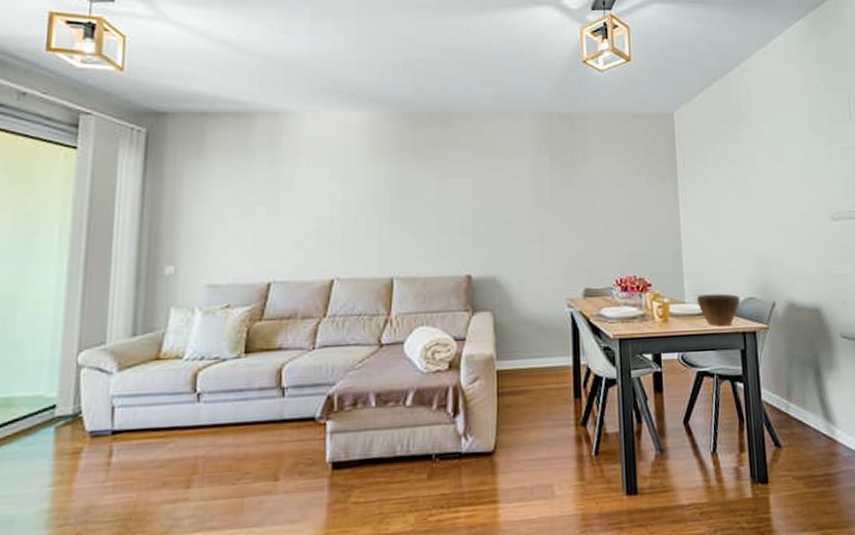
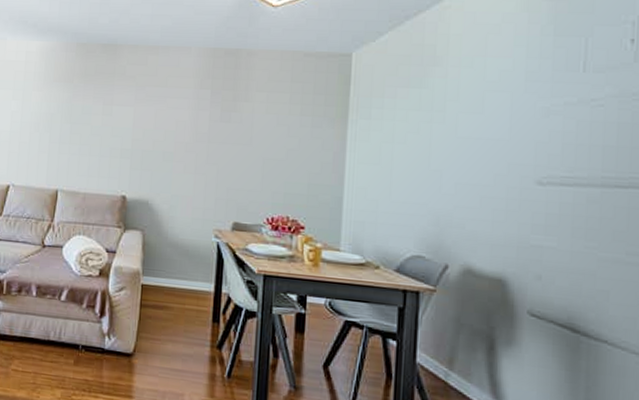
bowl: present [697,294,740,326] -> none [354,245,405,281]

